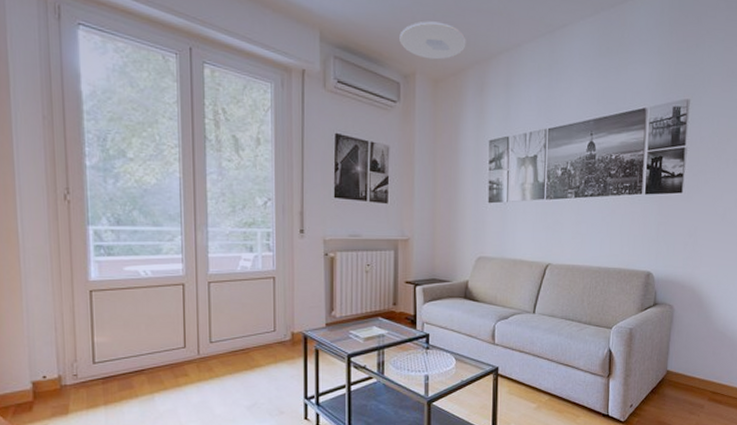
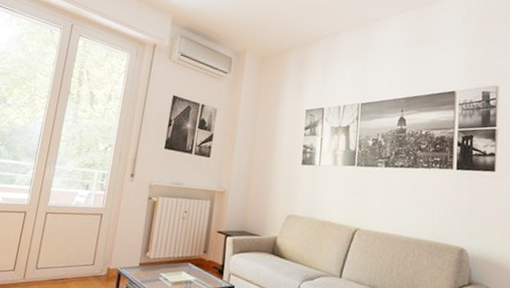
ceiling light: present [399,21,466,60] -> none [235,12,292,42]

